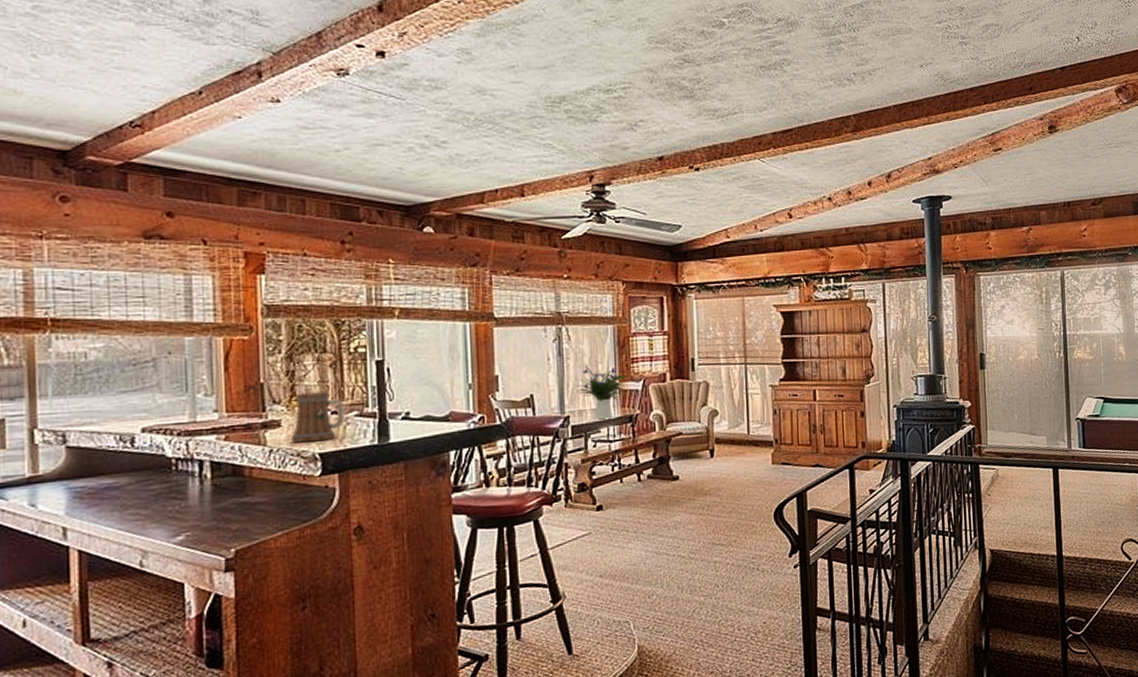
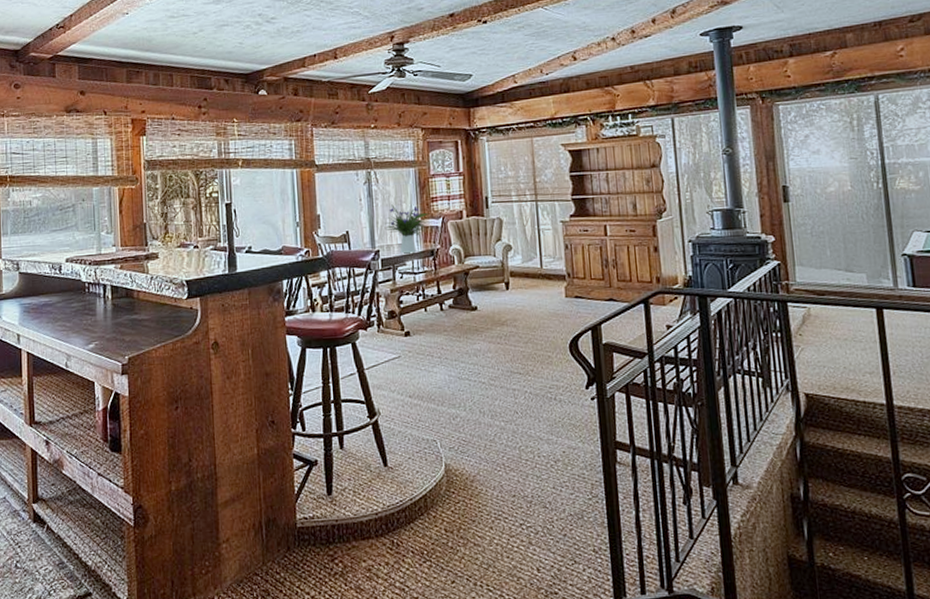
beer mug: present [291,392,345,443] -> none [166,230,203,272]

